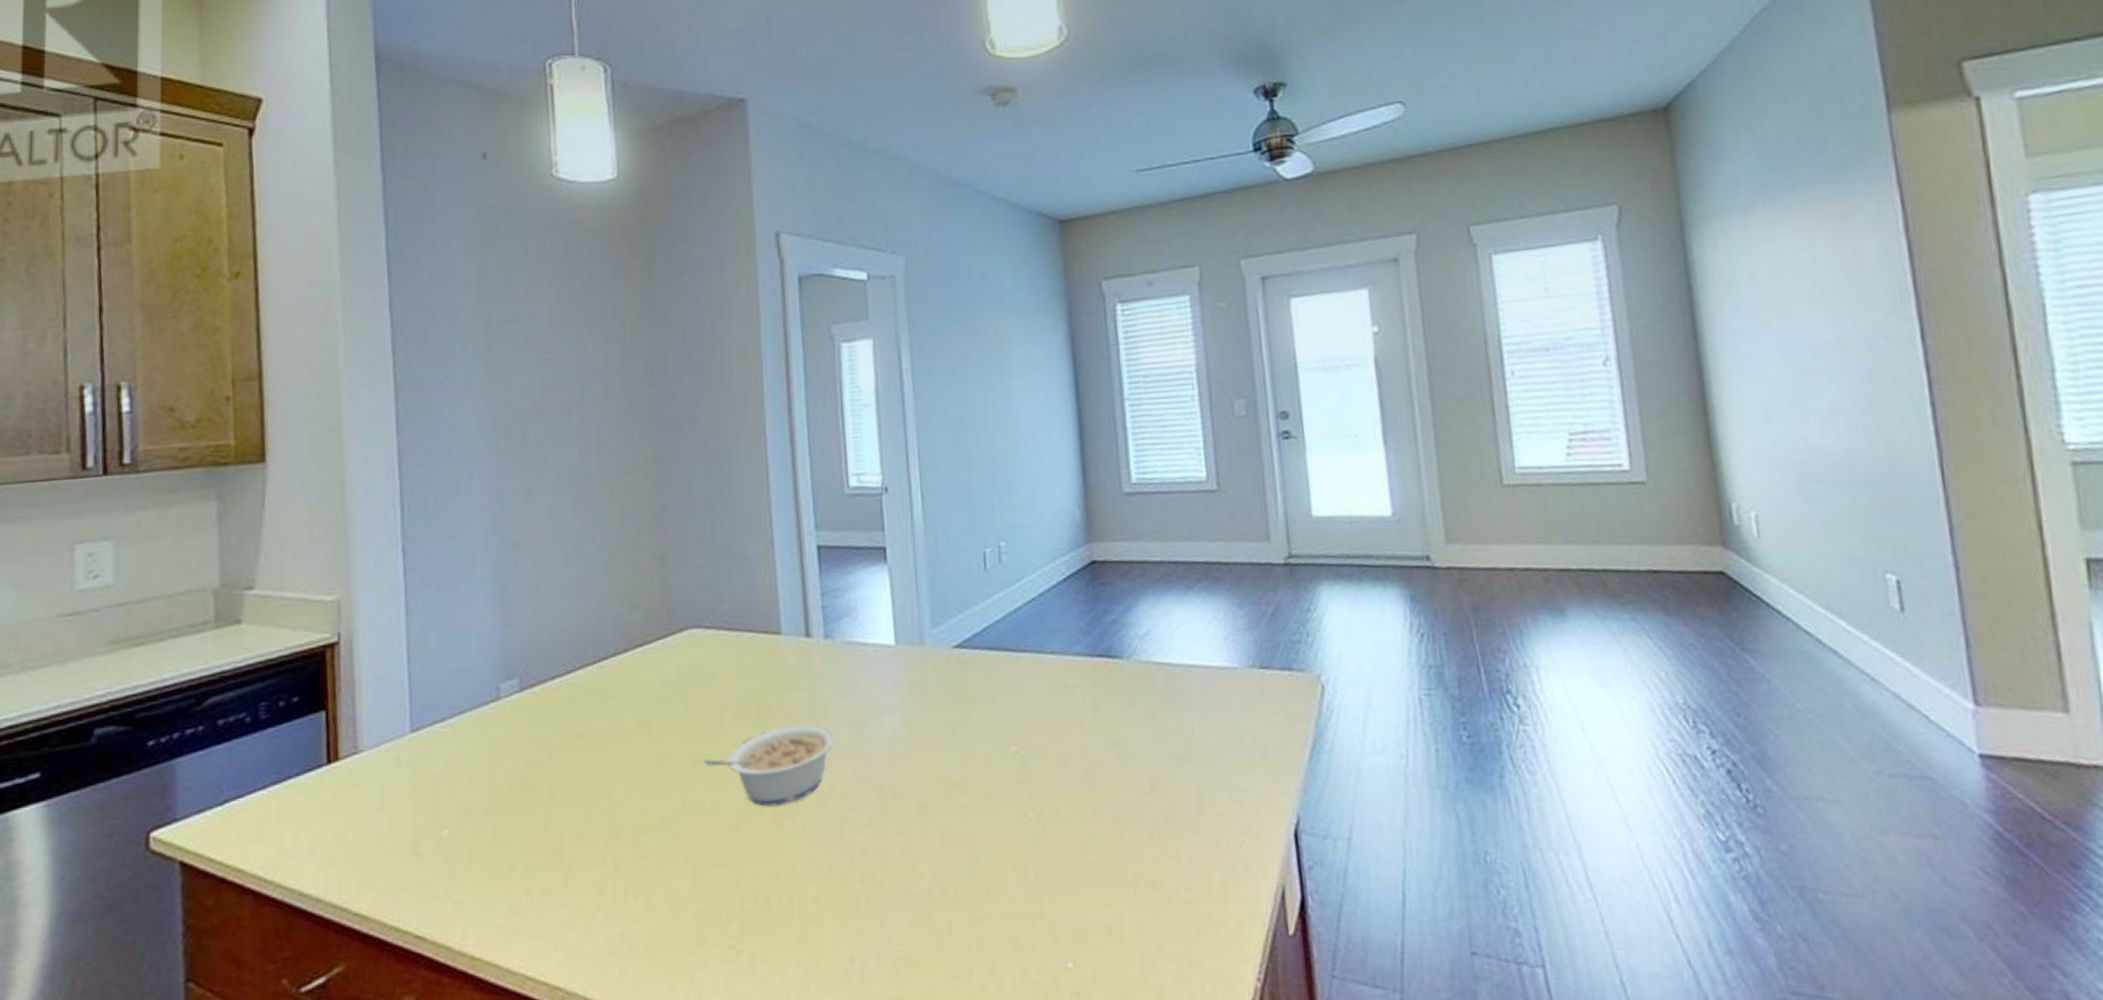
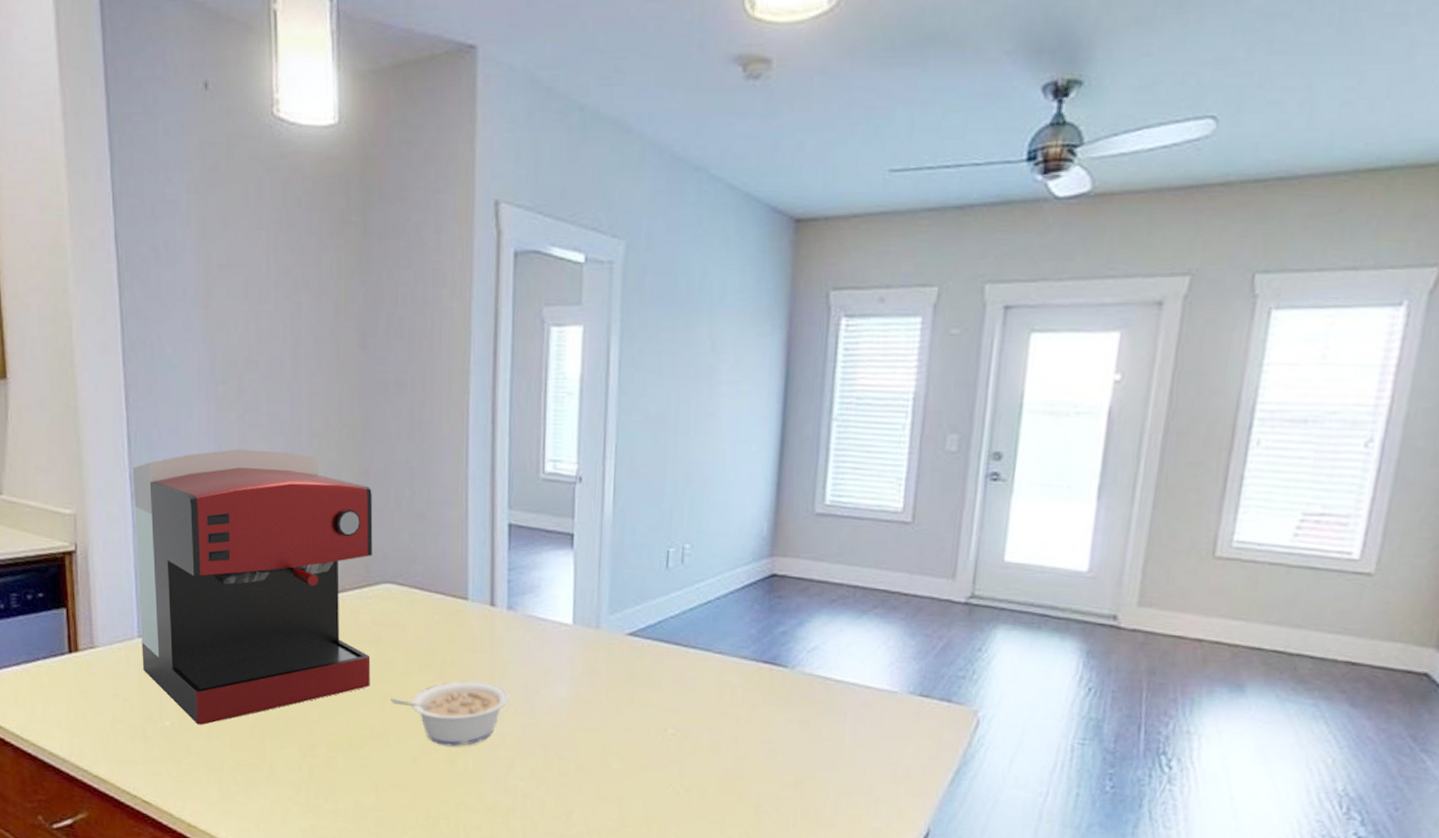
coffee maker: none [405,501,680,828] -> present [132,448,373,725]

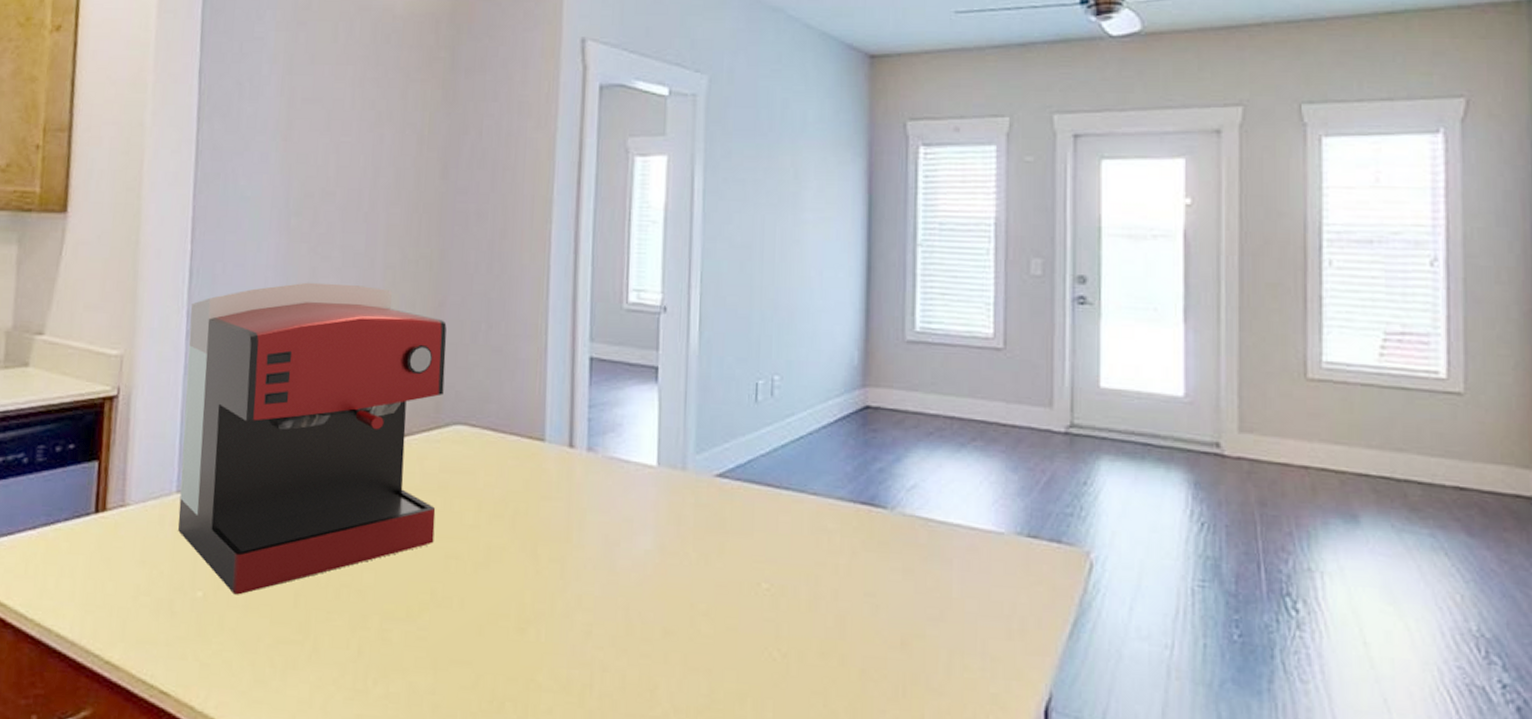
legume: present [390,679,509,747] -> none [456,532,588,612]

